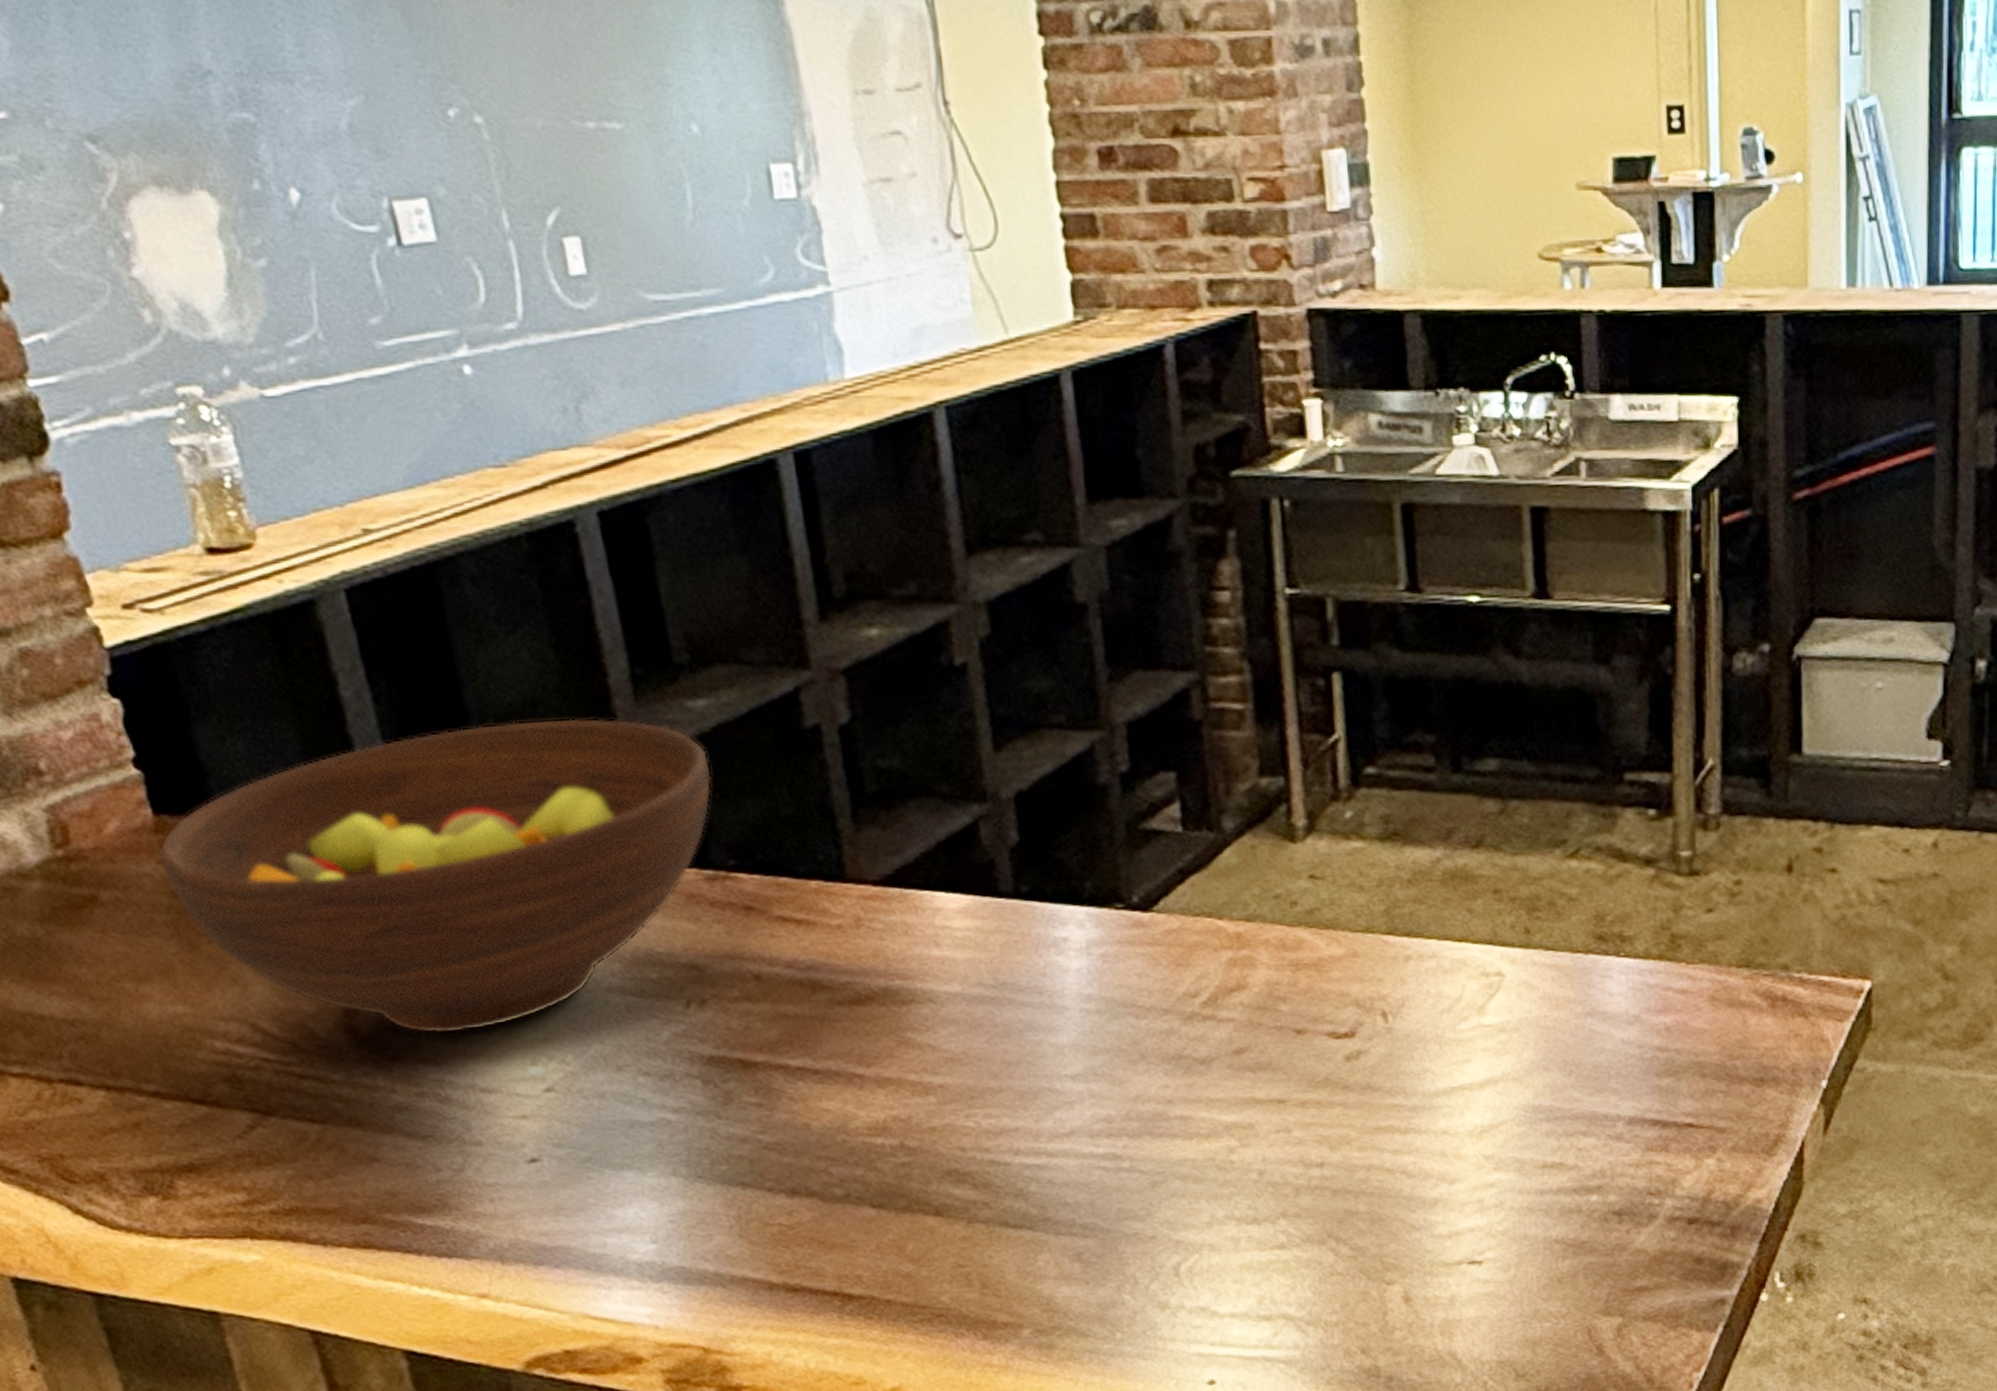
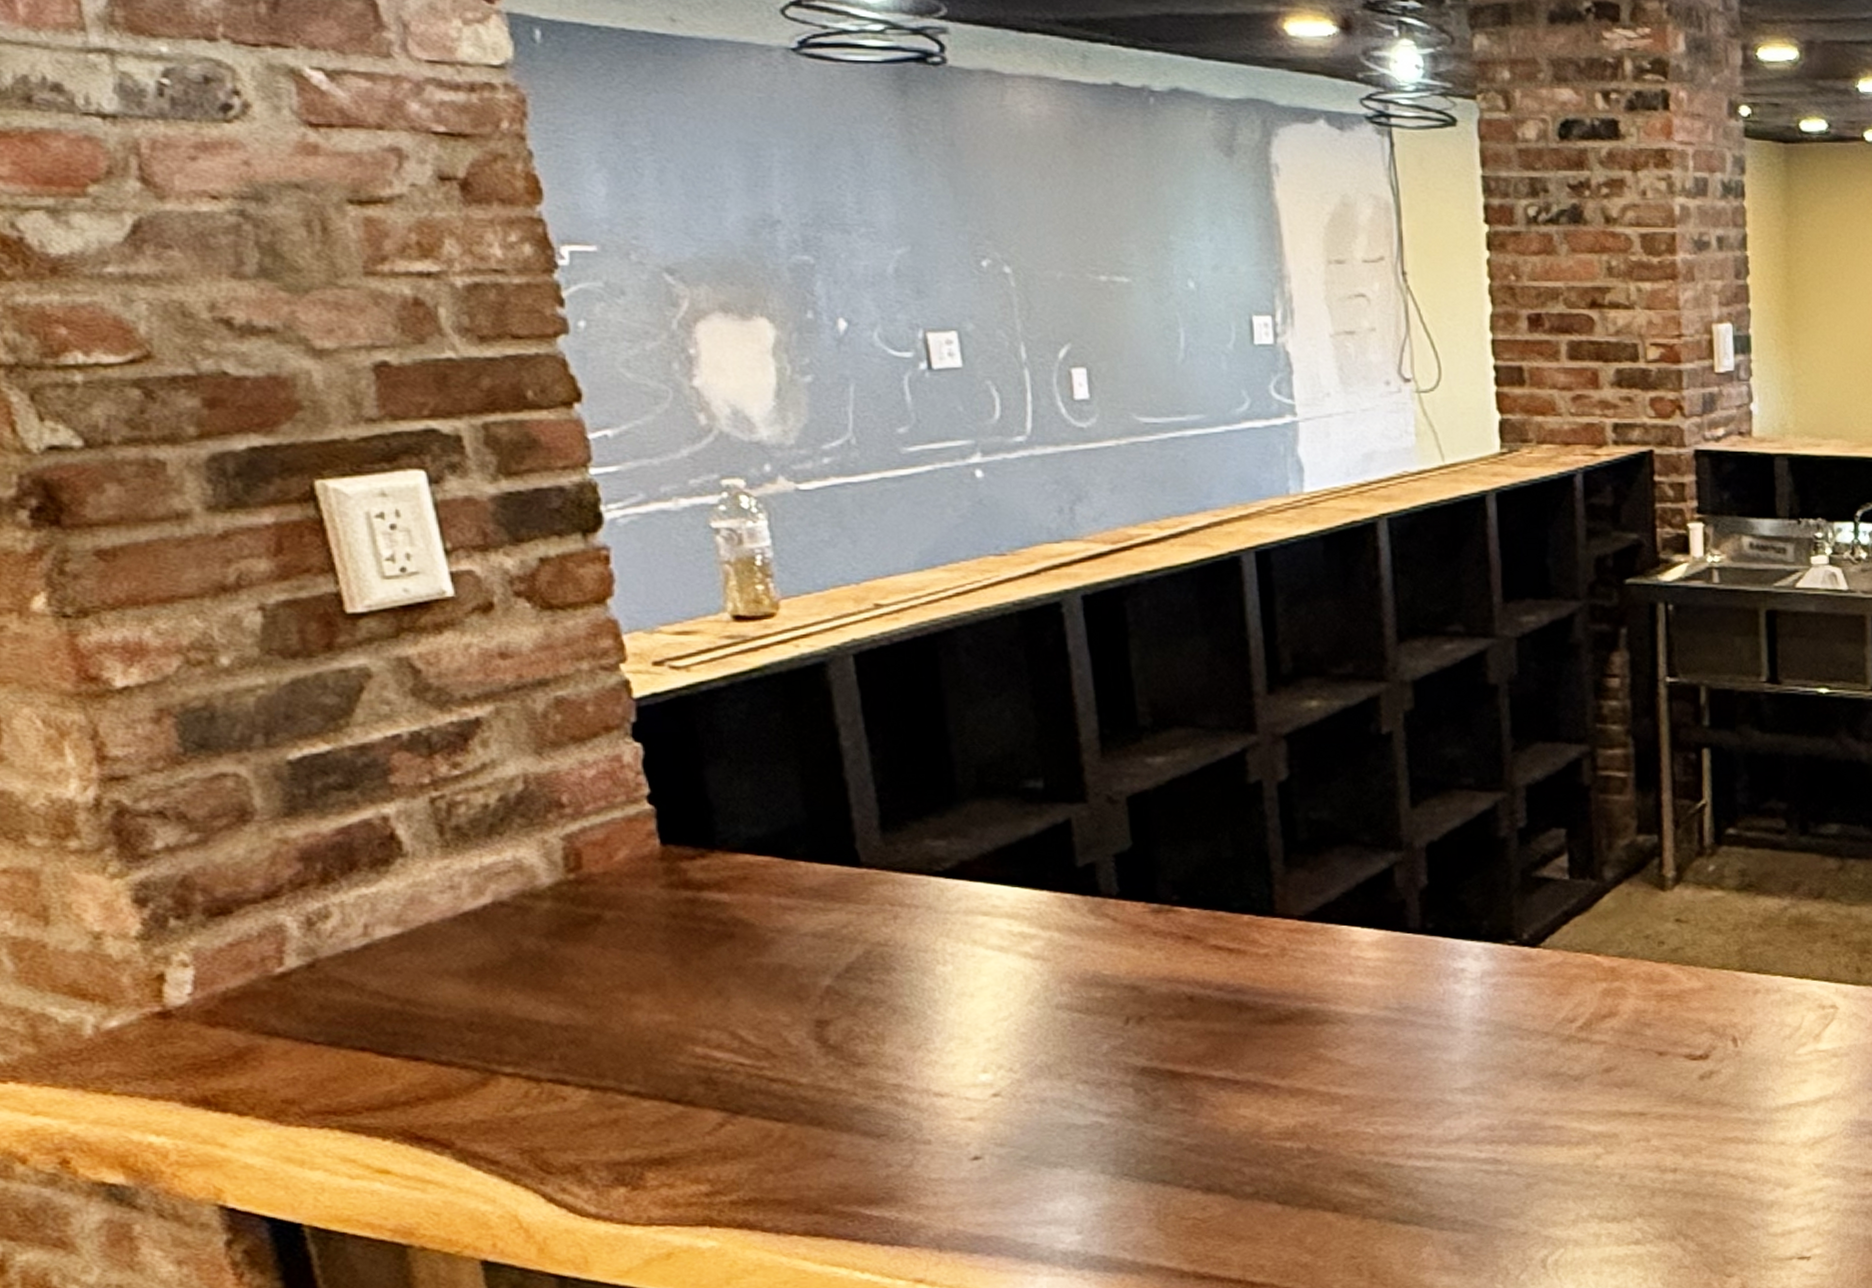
fruit bowl: present [158,717,712,1034] -> none [661,770,1163,1044]

